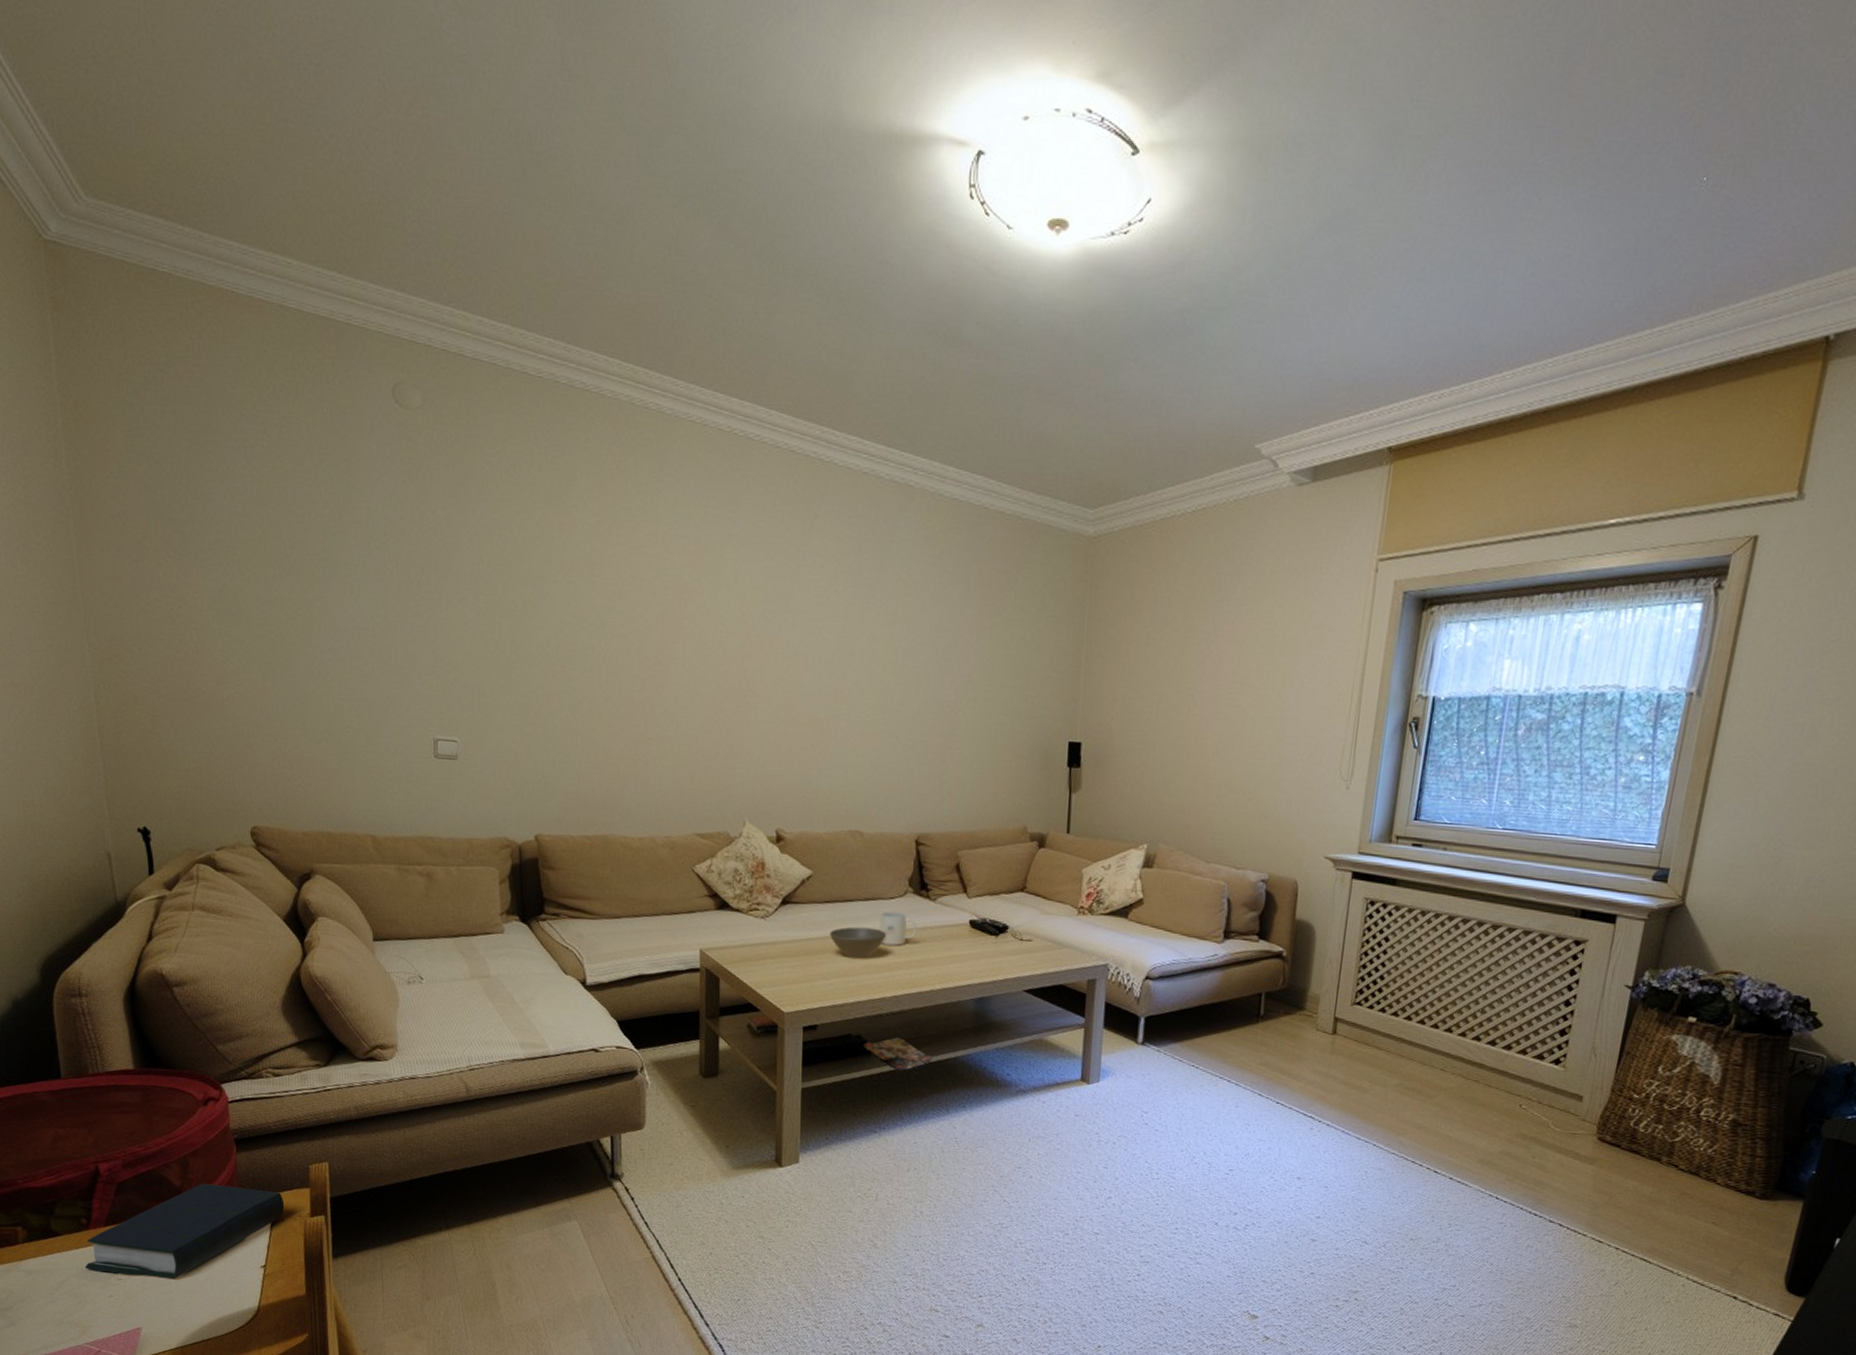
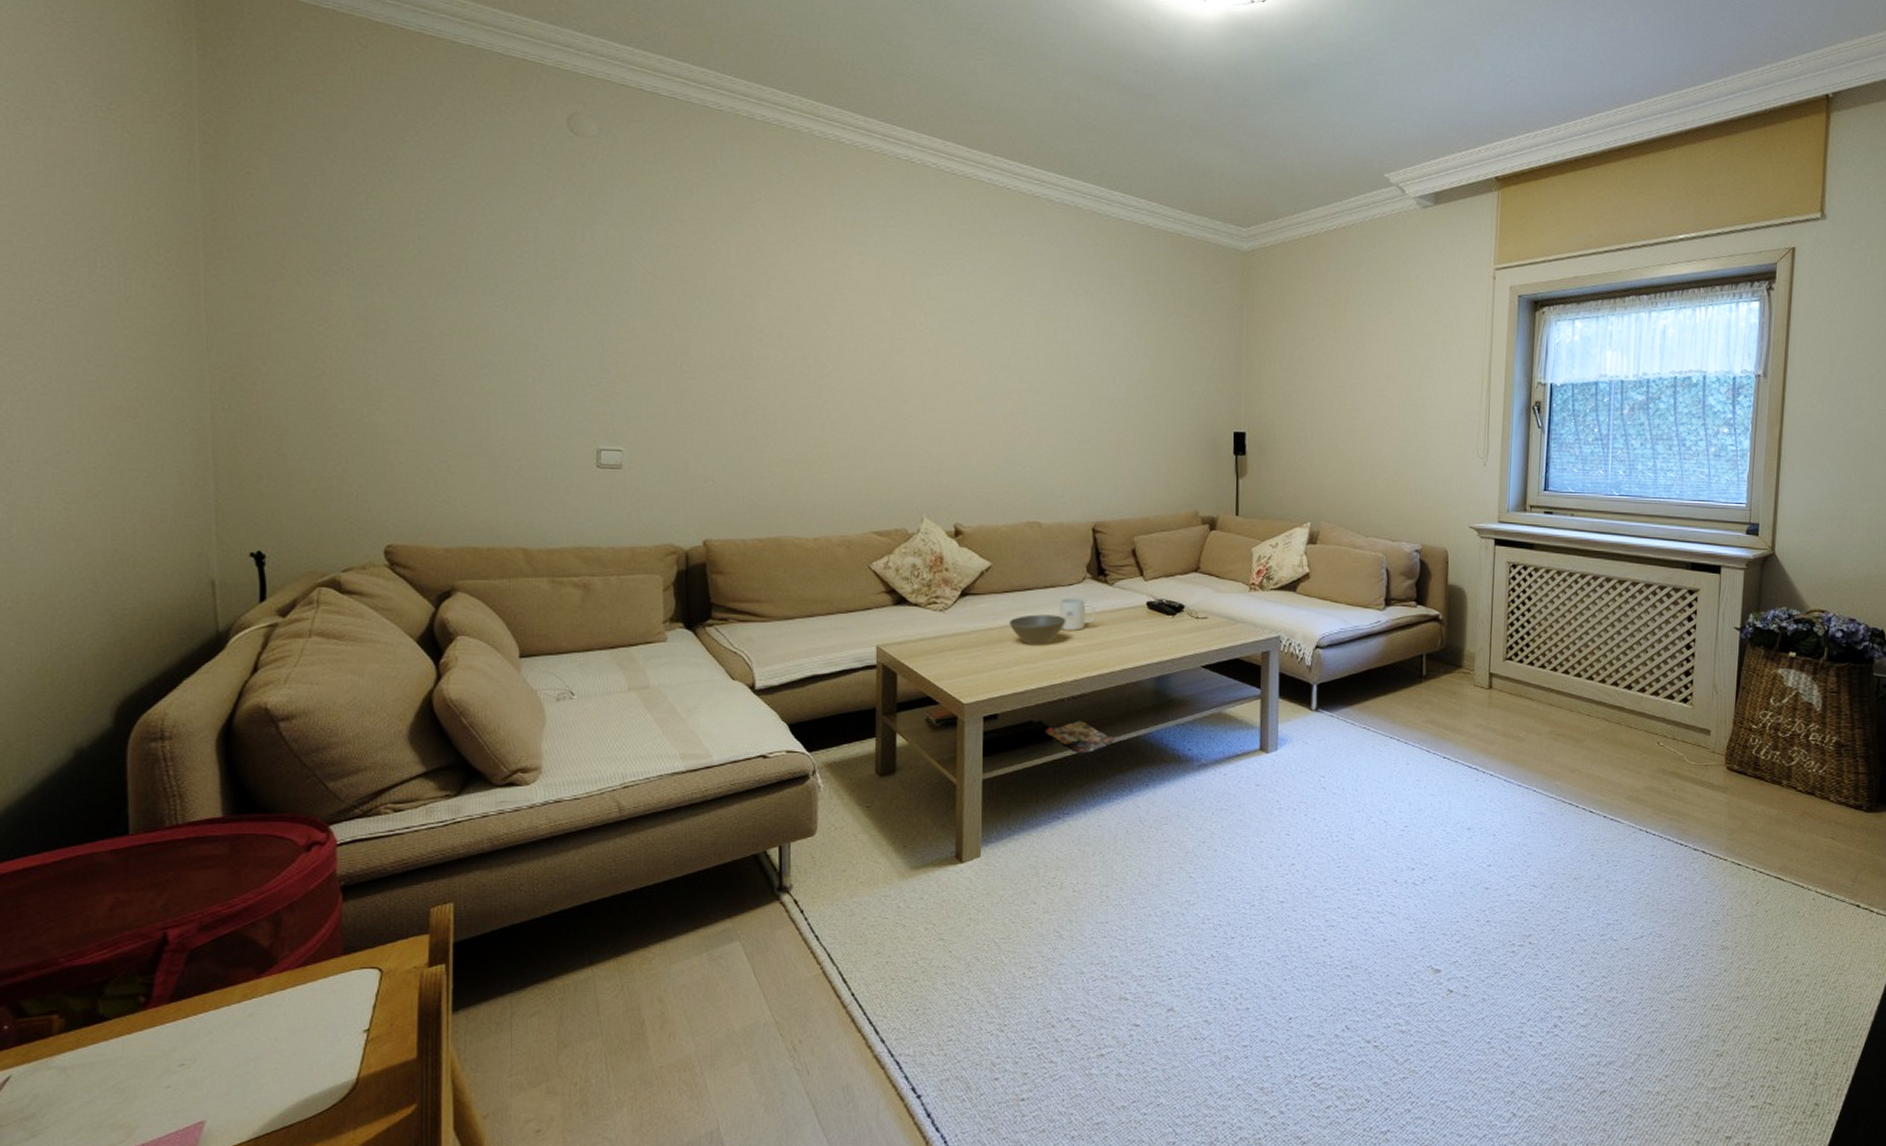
book: present [84,1183,285,1280] -> none [137,940,398,1060]

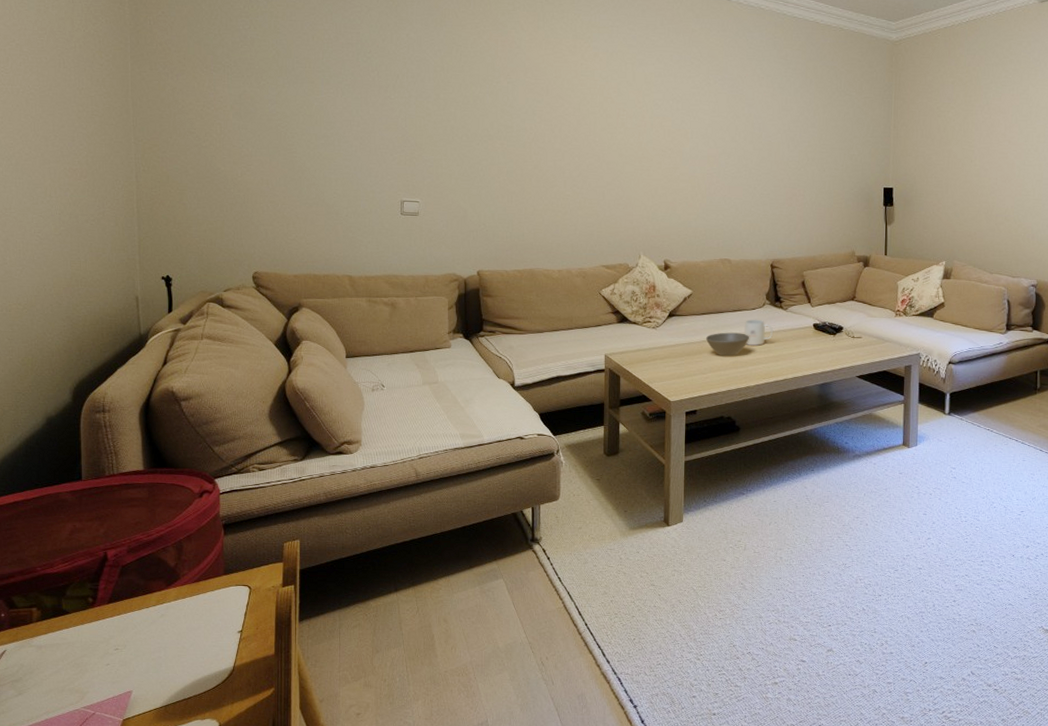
magazine: present [1045,721,1115,755] -> none [733,417,788,445]

